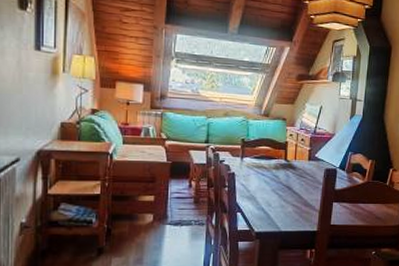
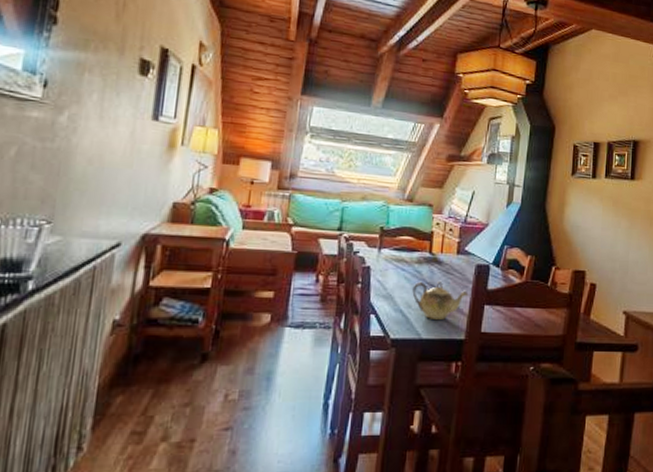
teapot: none [271,184,320,215] -> present [412,281,469,320]

